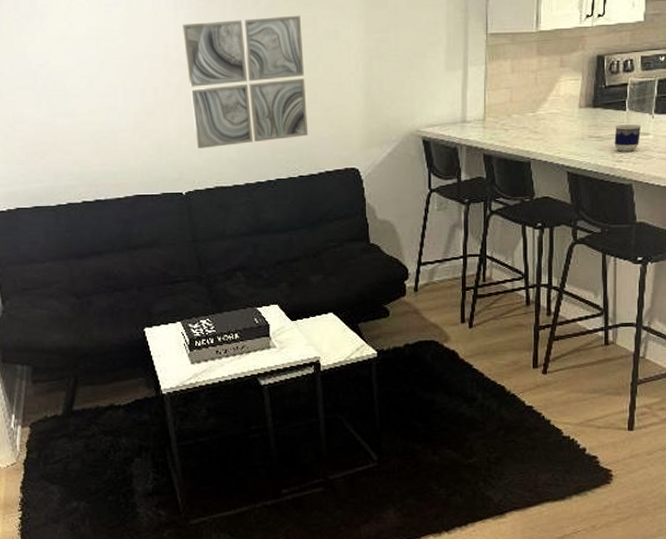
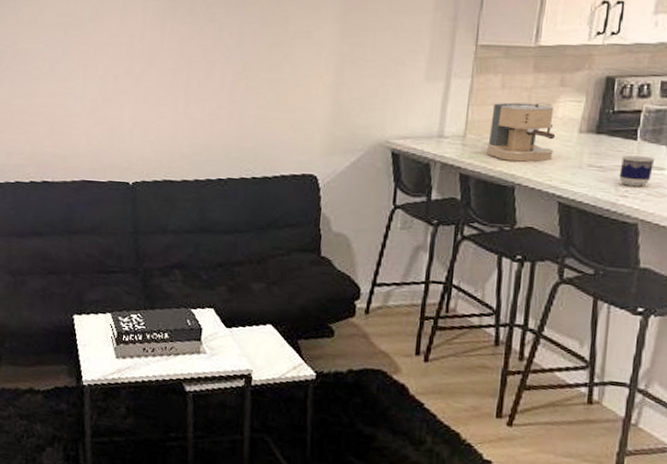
wall art: present [183,15,308,149] -> none [149,13,272,140]
coffee maker: none [504,83,560,139] -> present [487,102,556,162]

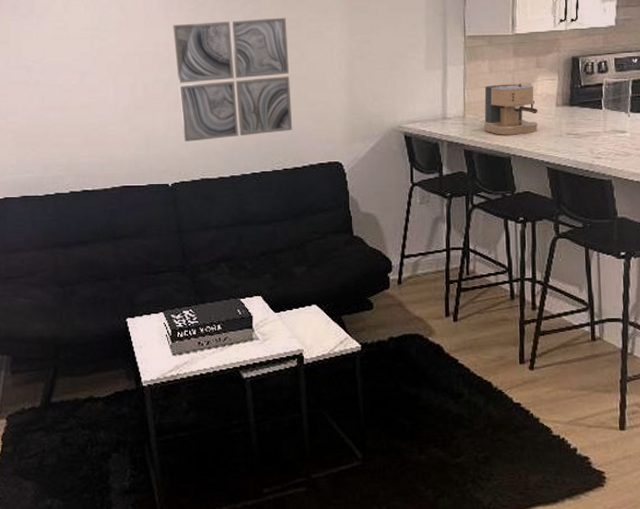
wall art: none [149,13,272,140] -> present [173,17,293,142]
cup: present [619,155,656,187] -> none [592,122,618,149]

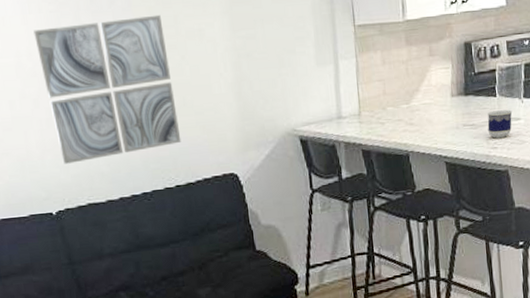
coffee maker: present [484,83,538,135] -> none [379,73,434,132]
cup: none [592,122,618,149] -> present [487,109,513,139]

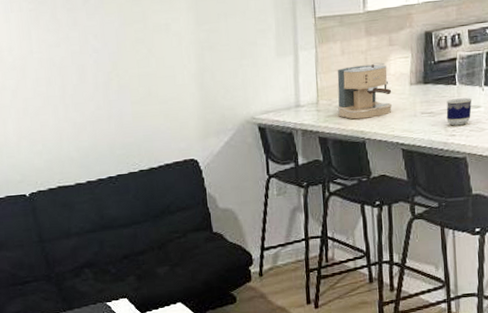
wall art: present [33,14,182,164] -> none [14,11,146,150]
coffee maker: none [379,73,434,132] -> present [337,62,392,120]

